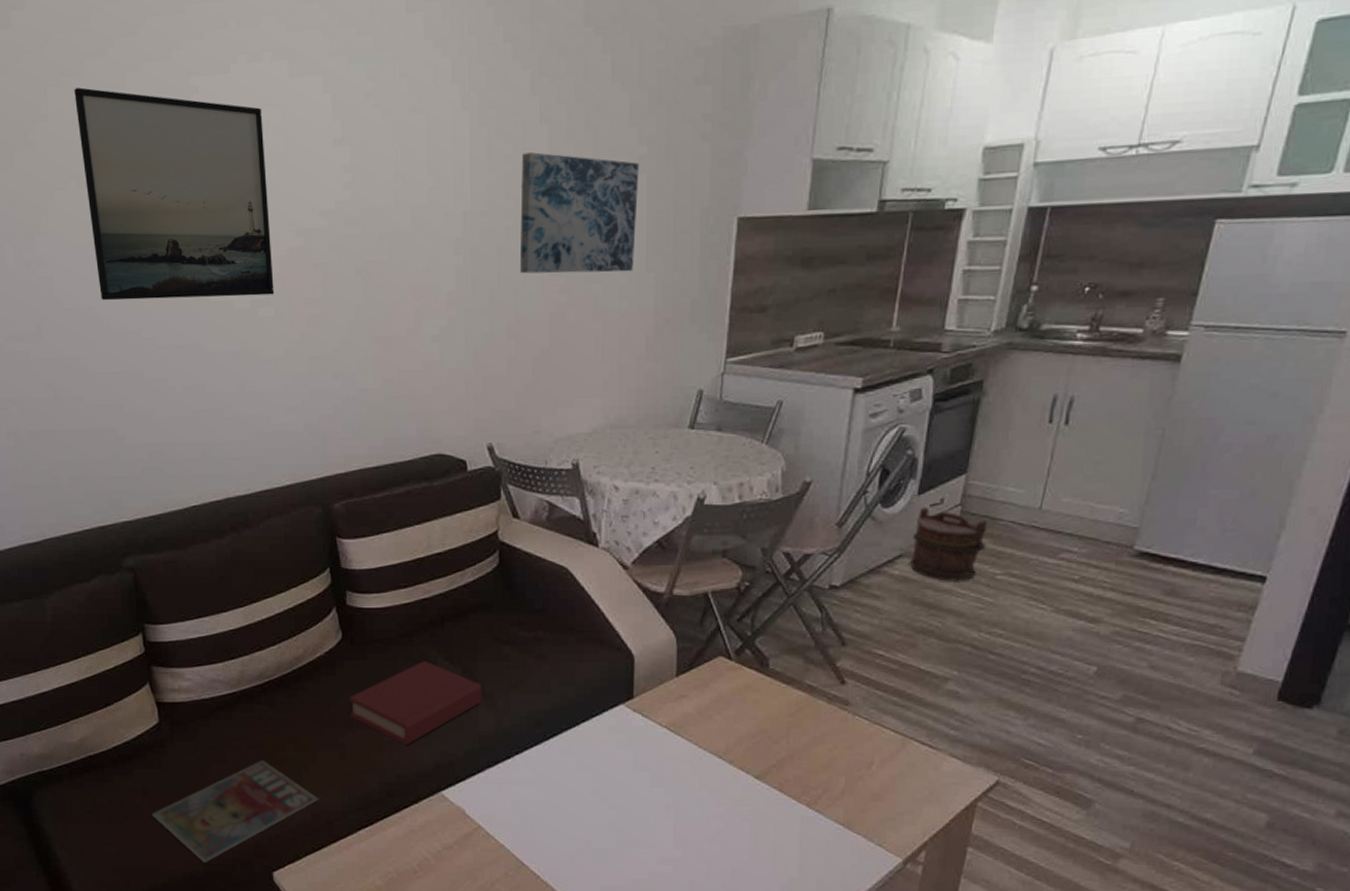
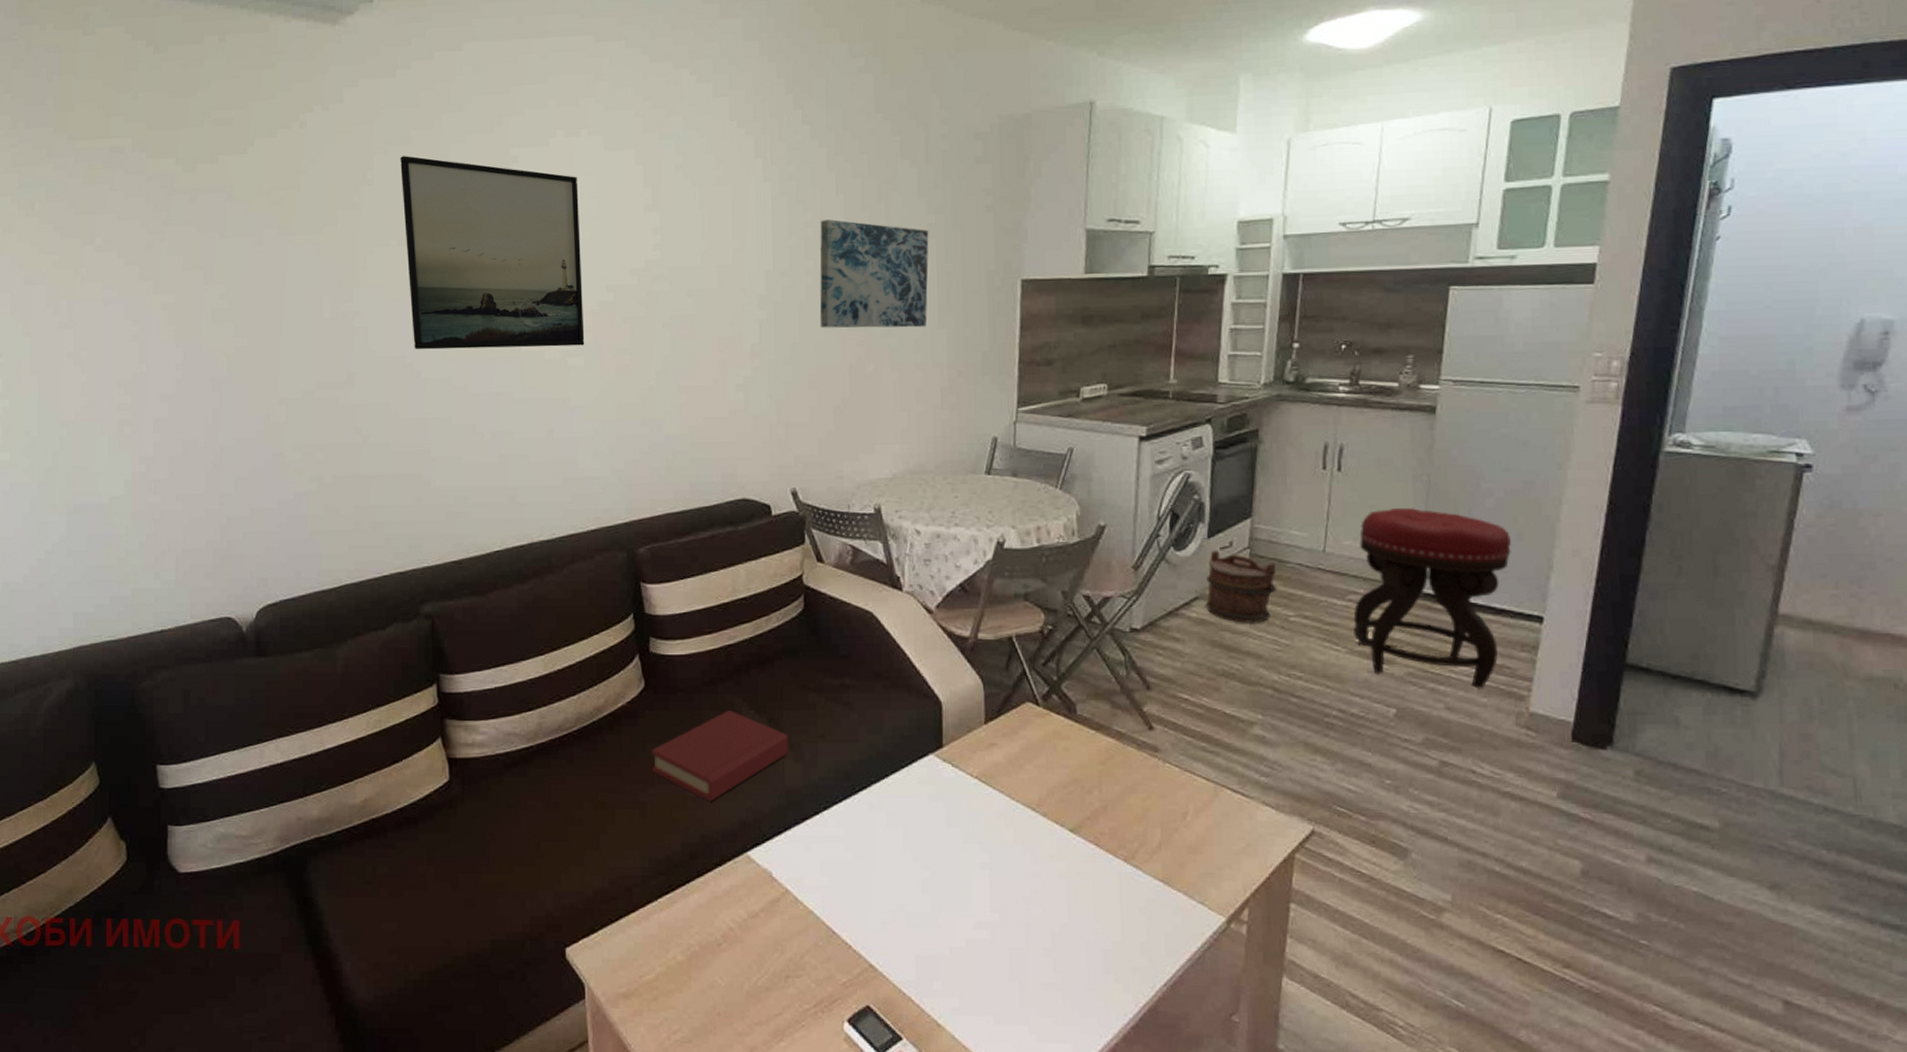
magazine: present [151,760,320,864] -> none [436,821,618,940]
stool: none [1062,464,1244,648] -> present [1353,508,1511,689]

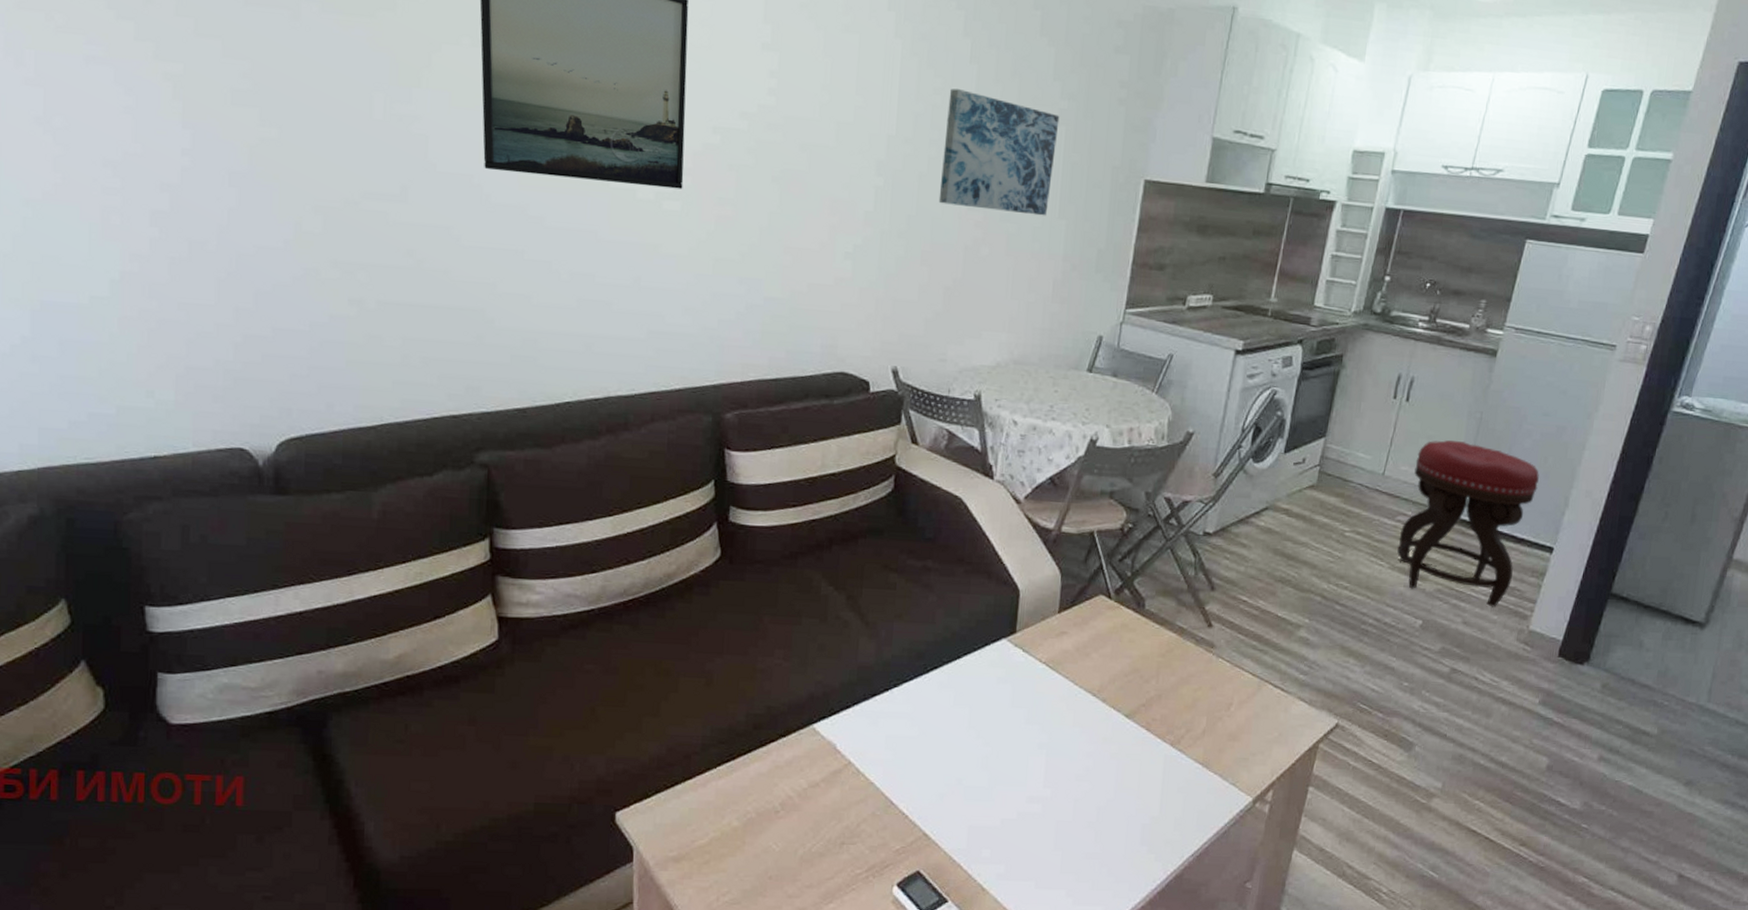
hardback book: present [652,710,790,802] -> none [722,585,866,674]
bucket: present [1205,550,1278,623] -> none [1273,465,1341,536]

